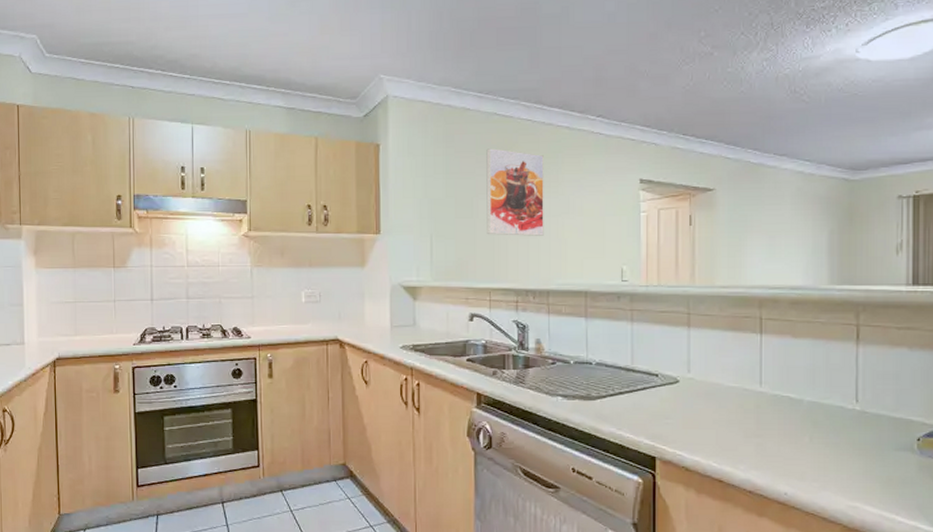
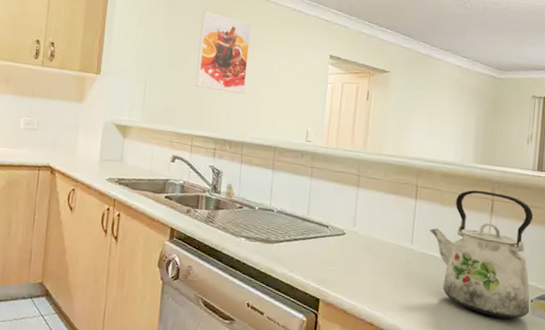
kettle: none [781,316,917,462] -> present [429,190,534,319]

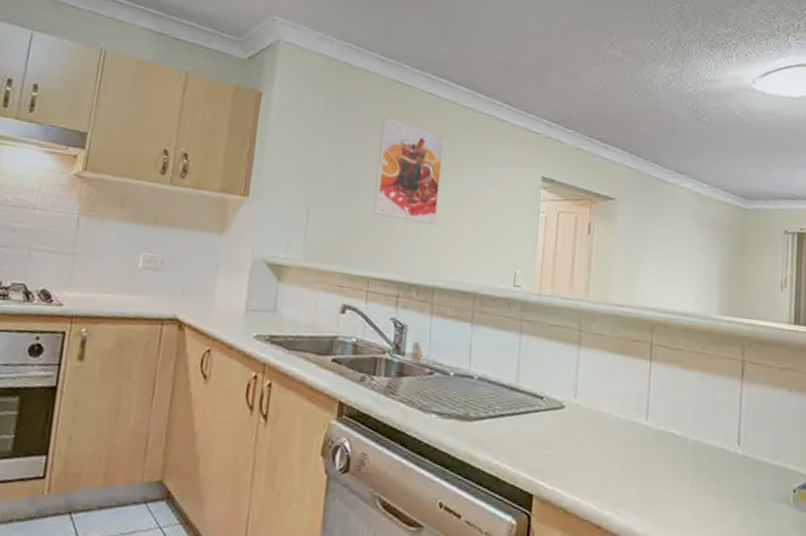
kettle: present [429,190,534,319] -> none [668,348,793,515]

